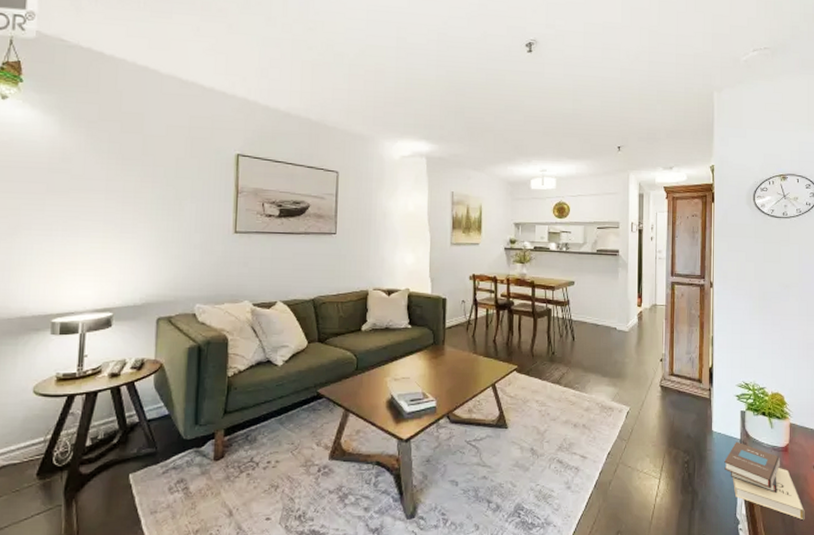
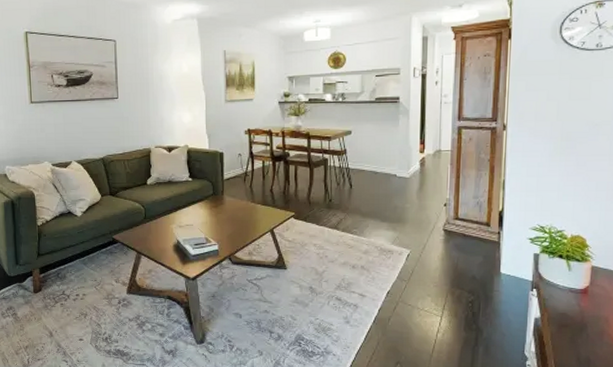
books: present [724,441,805,521] -> none [512,283,604,360]

